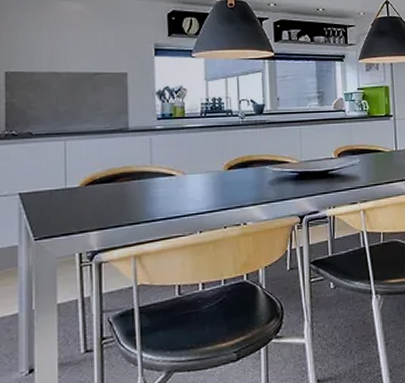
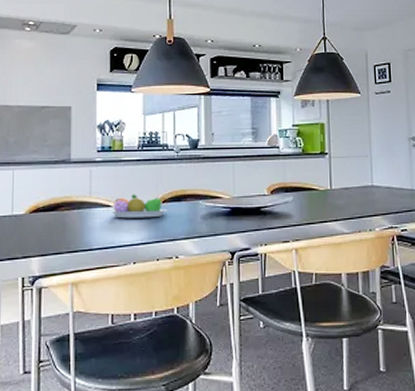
fruit bowl: none [174,162,233,187] -> present [111,194,166,219]

